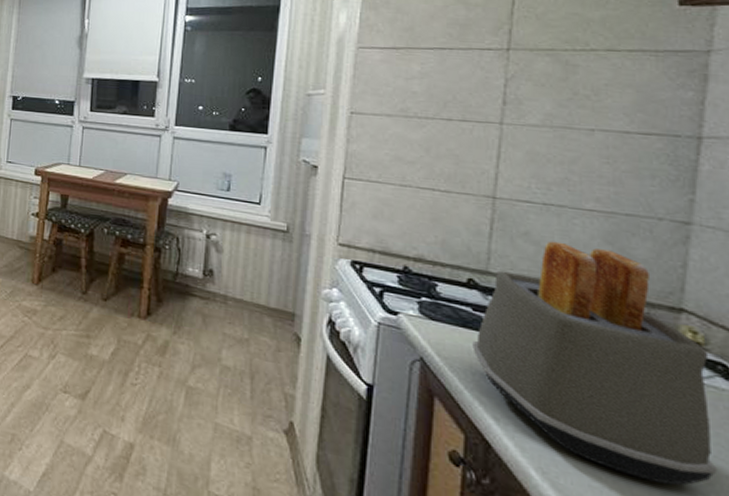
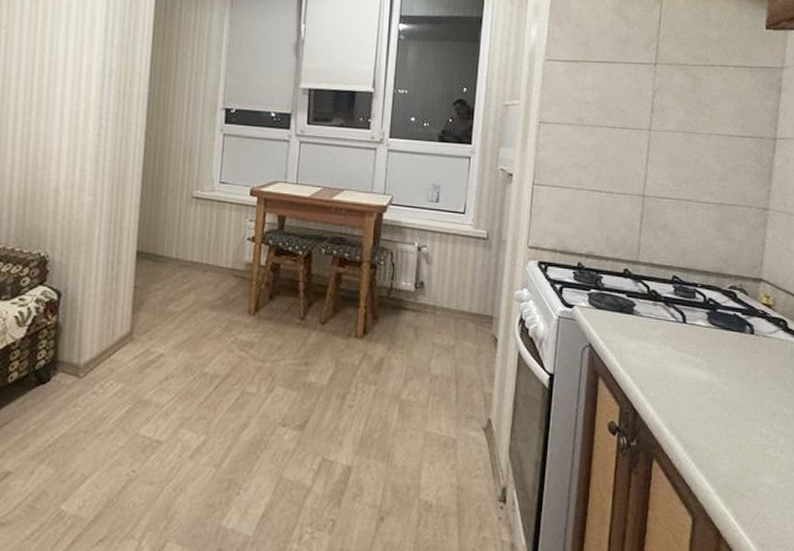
toaster: present [472,241,716,485] -> none [626,231,777,421]

